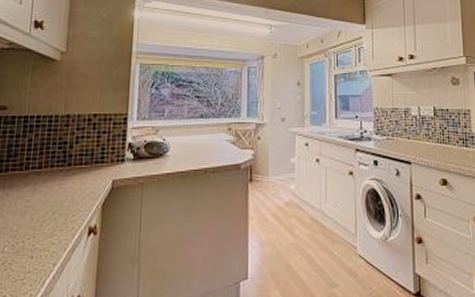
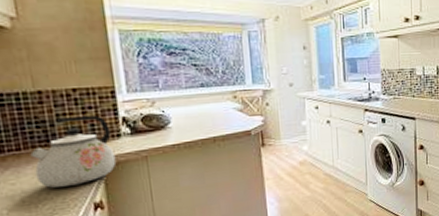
kettle: none [47,140,117,208] -> present [30,115,117,188]

